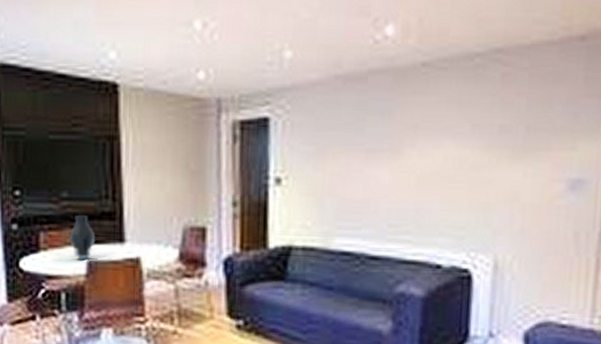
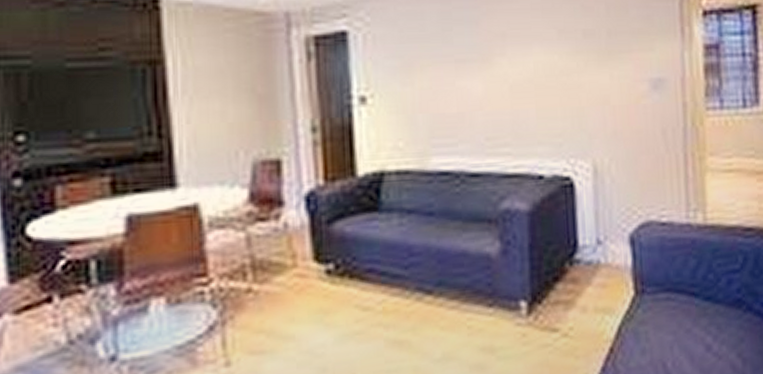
vase: present [70,215,96,262] -> none [100,159,137,218]

